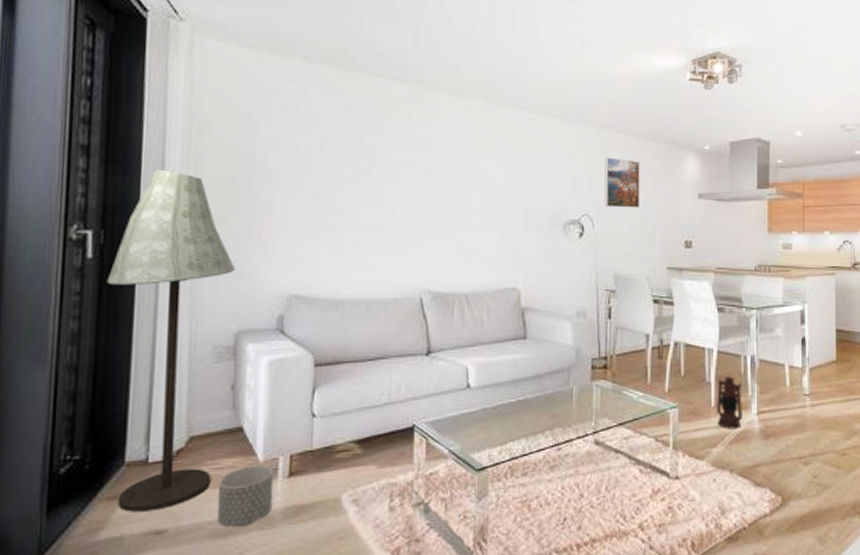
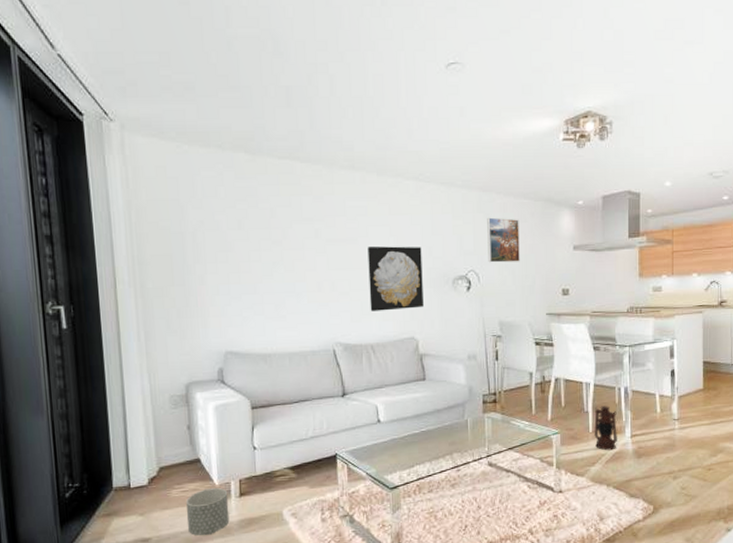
floor lamp: present [106,169,236,512] -> none [80,252,181,525]
wall art: none [467,181,531,256] -> present [367,246,424,311]

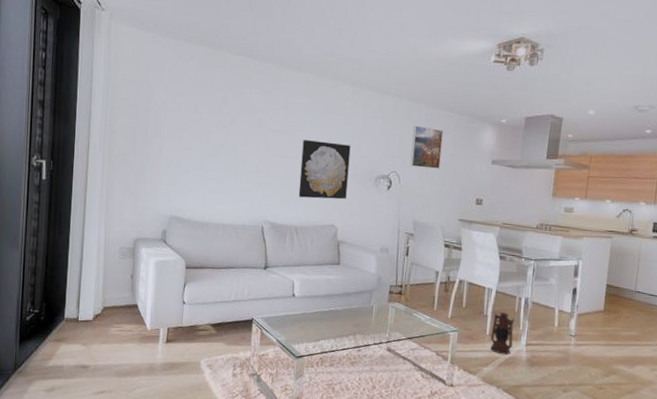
planter: present [185,487,230,536] -> none [120,331,157,371]

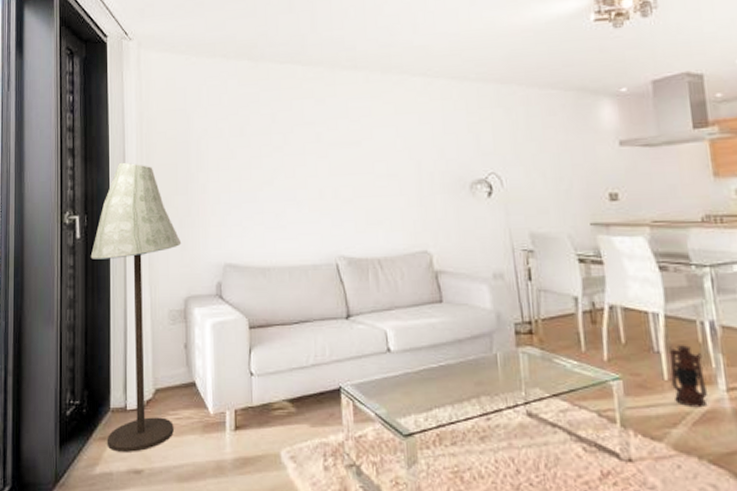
floor lamp: none [54,119,136,353] -> present [90,162,182,452]
wall art: present [298,140,351,200] -> none [372,147,437,221]
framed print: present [410,125,444,169] -> none [508,111,551,164]

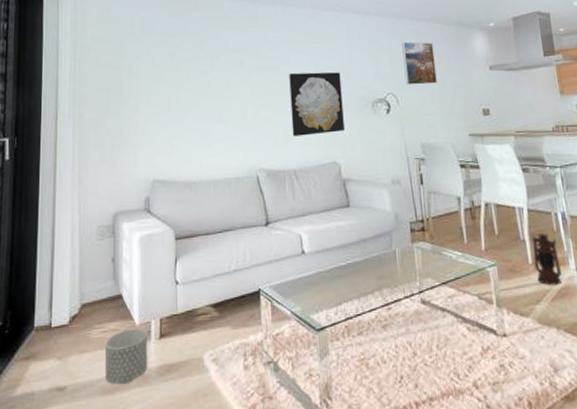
floor lamp: present [90,162,182,452] -> none [19,86,112,371]
planter: none [179,417,224,473] -> present [104,327,148,384]
wall art: none [372,147,437,221] -> present [289,72,345,137]
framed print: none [508,111,551,164] -> present [402,41,437,85]

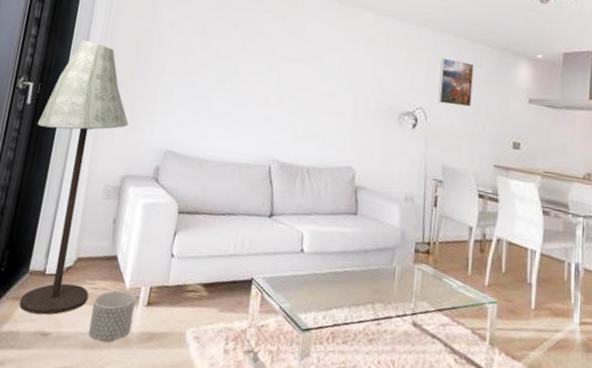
floor lamp: none [19,86,112,371] -> present [19,39,129,316]
wall art: present [289,72,345,137] -> none [312,69,372,138]
lantern: present [532,233,561,286] -> none [536,279,565,337]

